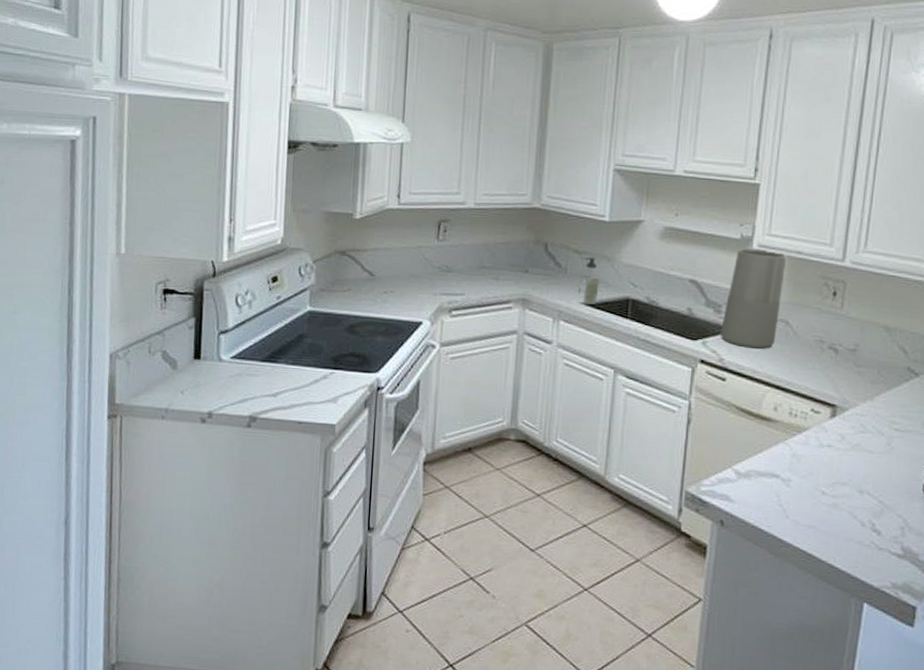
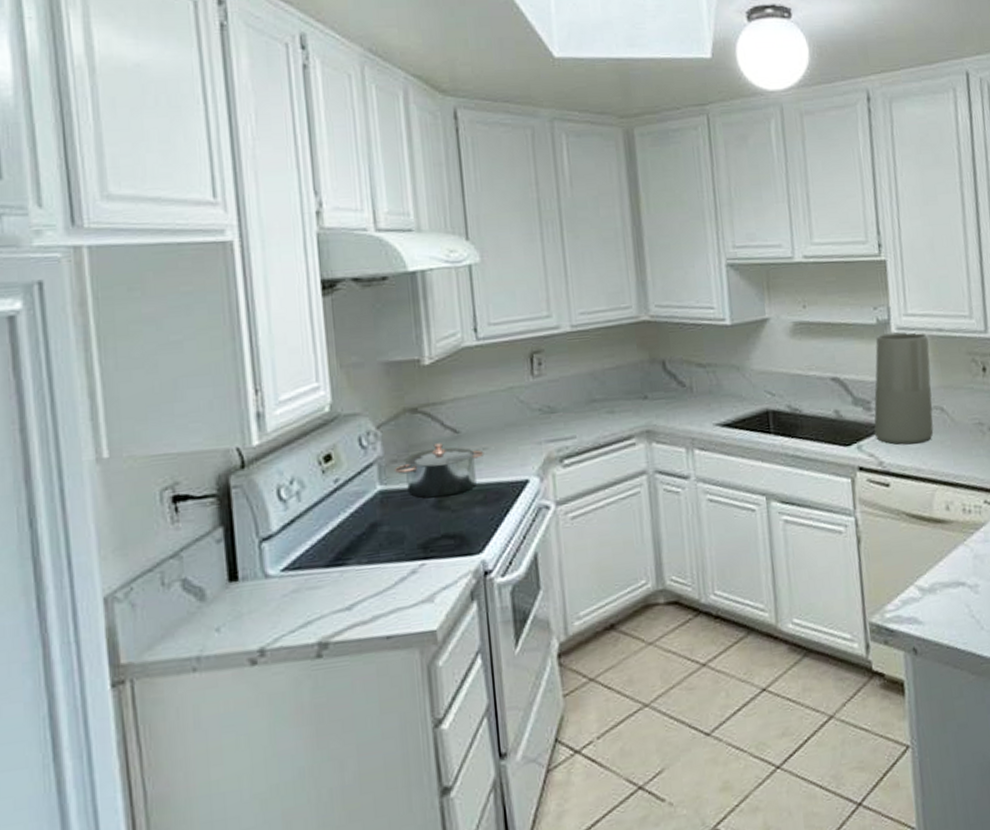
cooking pot: none [321,281,391,324] -> present [393,443,484,498]
soap dispenser: present [578,257,599,304] -> none [709,368,733,425]

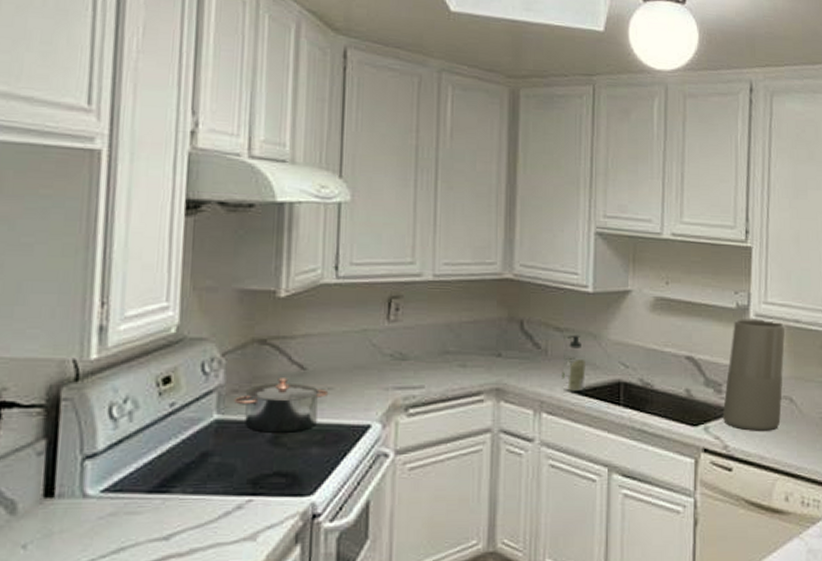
soap dispenser: none [709,368,733,425] -> present [562,334,585,391]

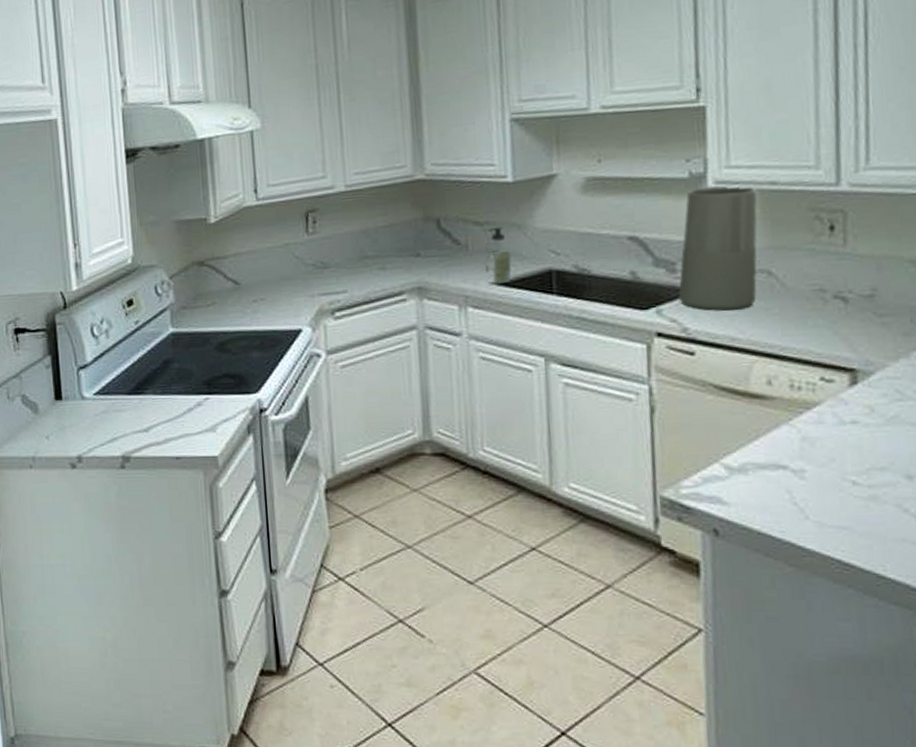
cooking pot: present [233,378,329,433] -> none [183,293,262,341]

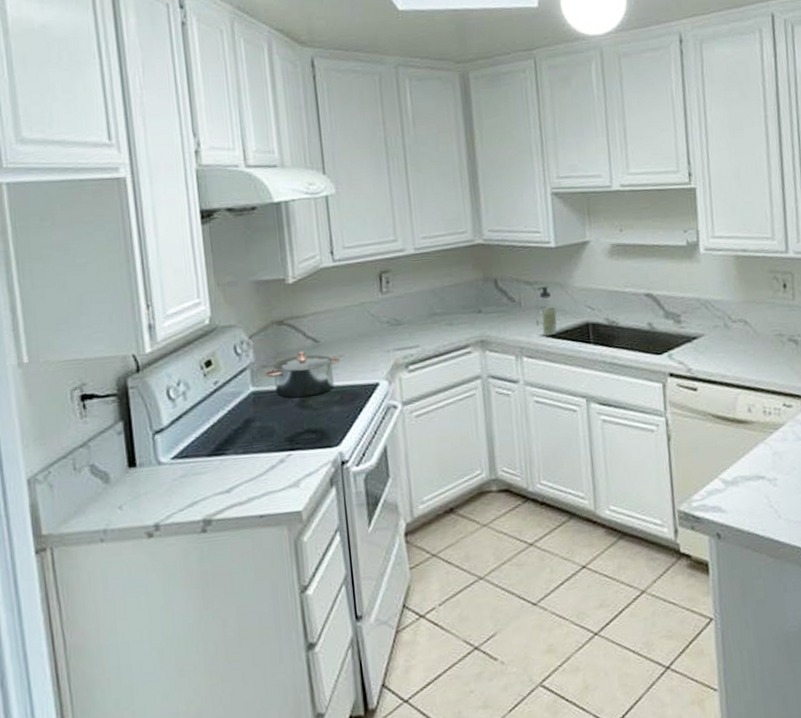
cooking pot: none [183,293,262,341] -> present [264,351,341,398]
vase: present [678,186,758,311] -> none [683,252,738,354]

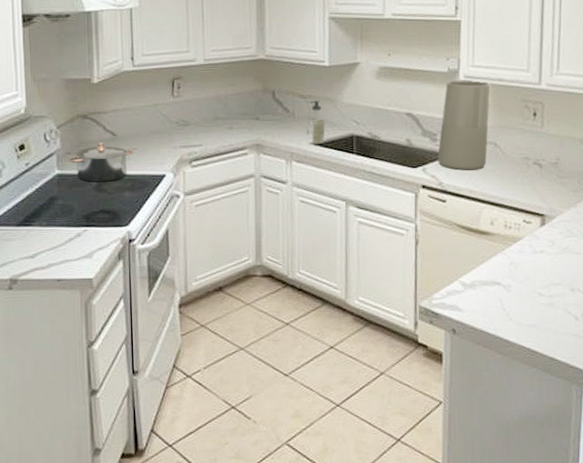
vase: none [683,252,738,354] -> present [437,80,491,170]

